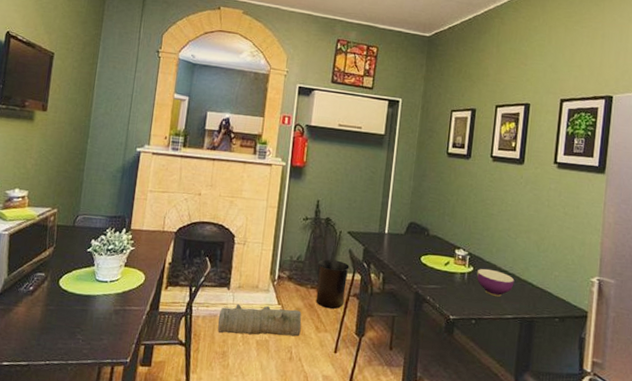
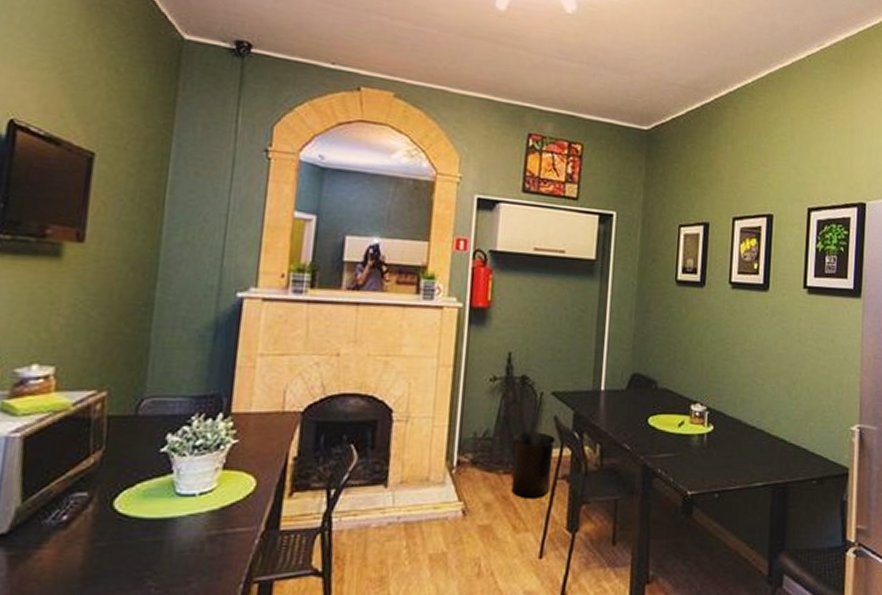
decorative log: present [217,304,302,337] -> none [371,504,493,550]
bowl: present [476,268,515,297] -> none [717,426,764,460]

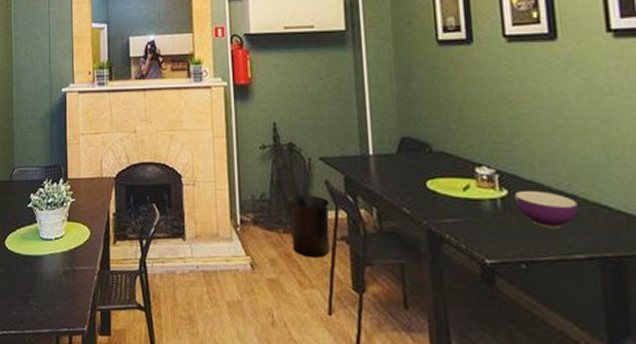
bowl: none [717,426,764,460] -> present [514,190,579,229]

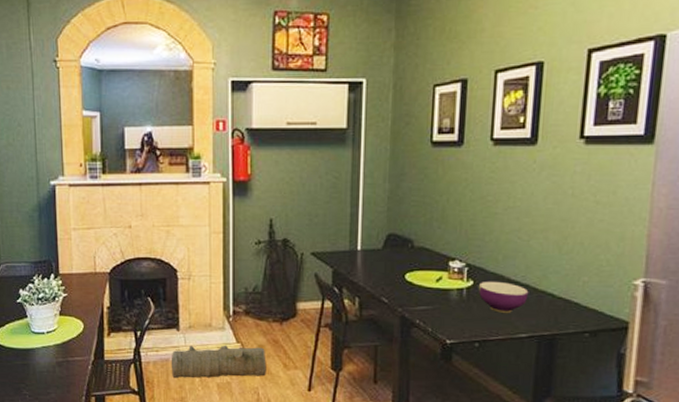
decorative log: none [177,257,280,296] -> present [171,345,266,378]
waste bin: present [287,194,330,258] -> none [278,287,317,343]

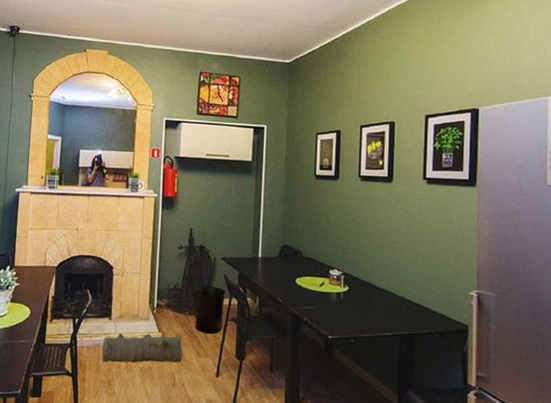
waste bin: none [278,287,317,343] -> present [194,285,226,334]
bowl: present [478,281,529,313] -> none [352,287,391,315]

